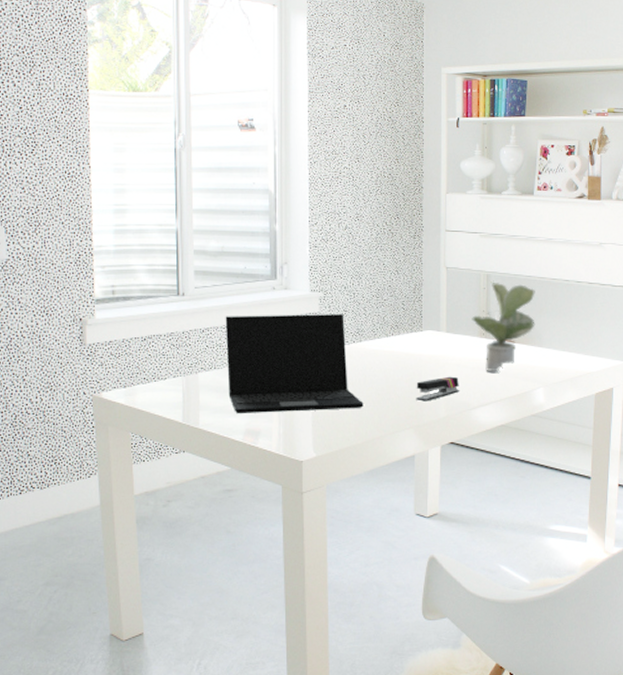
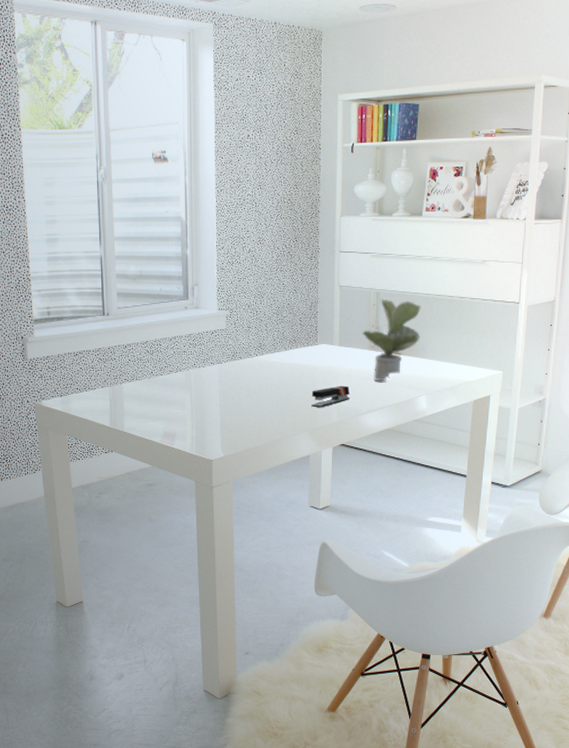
laptop: present [225,313,364,414] -> none [144,329,265,420]

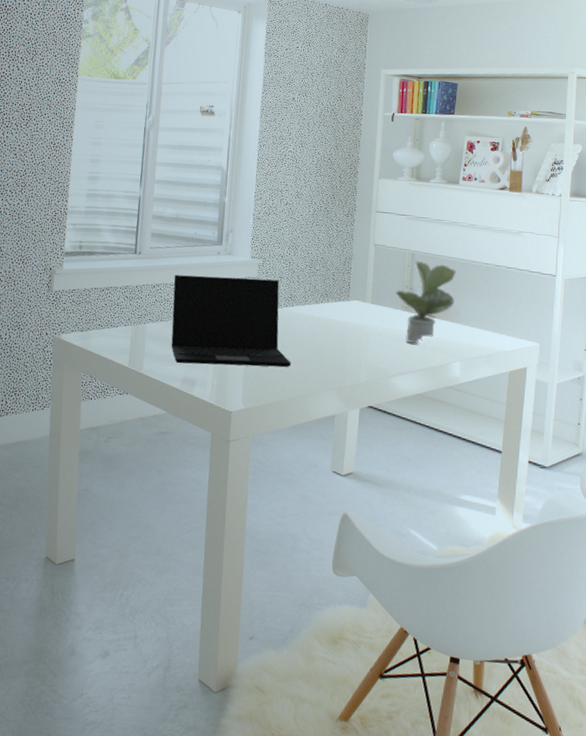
laptop: none [144,329,265,420] -> present [171,275,291,368]
stapler: present [311,385,350,408] -> none [339,344,381,366]

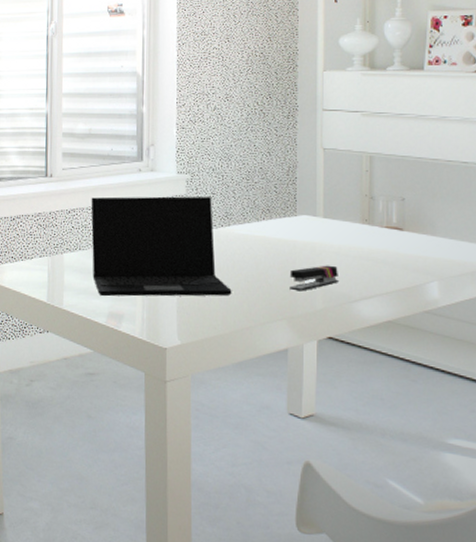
stapler: none [339,344,381,366] -> present [289,265,338,292]
potted plant: present [395,259,456,344] -> none [352,162,427,263]

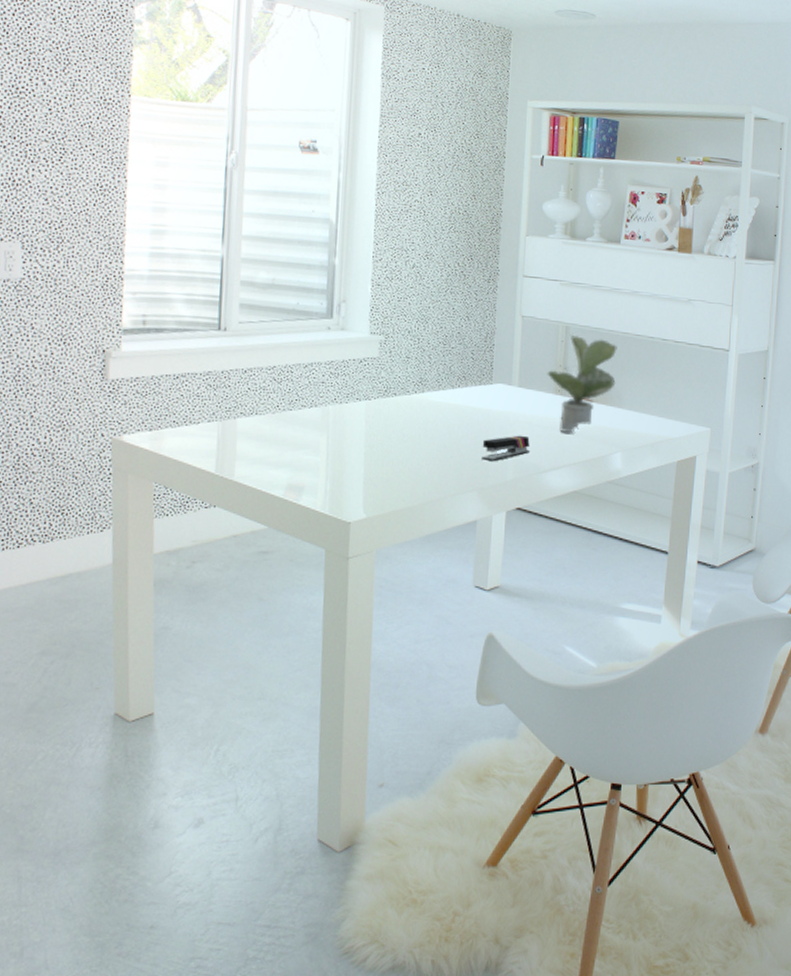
laptop: present [91,196,232,297] -> none [270,356,423,467]
potted plant: none [352,162,427,263] -> present [547,333,617,433]

